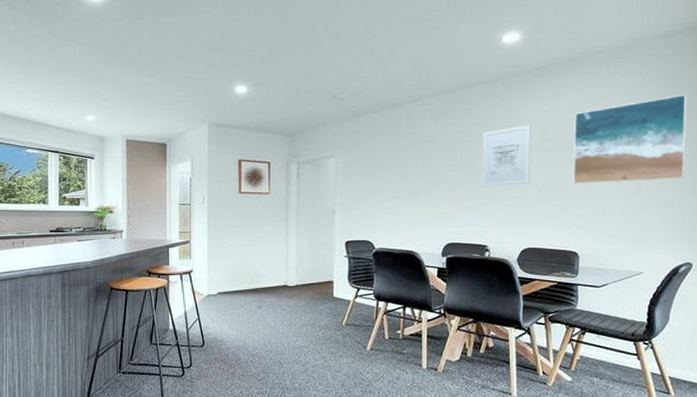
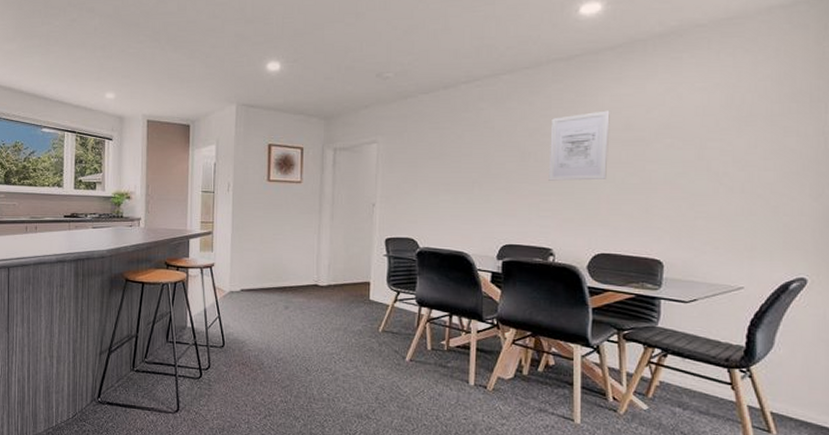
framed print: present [573,94,687,185] -> none [659,76,810,182]

